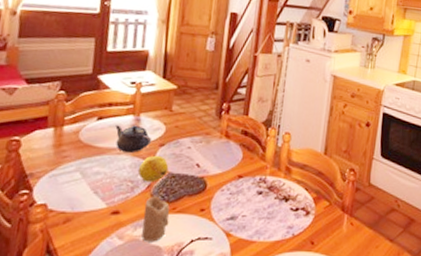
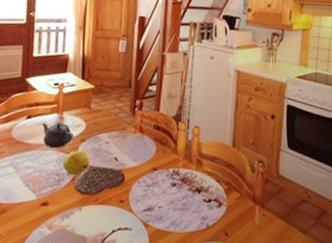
candle: present [141,196,170,242] -> none [68,188,92,232]

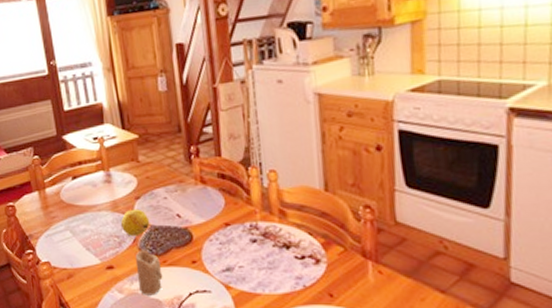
teapot: present [42,122,75,148] -> none [90,180,127,208]
candle: none [68,188,92,232] -> present [135,250,163,295]

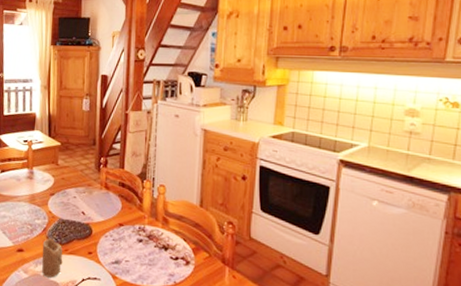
fruit: present [121,208,150,237] -> none [35,203,59,227]

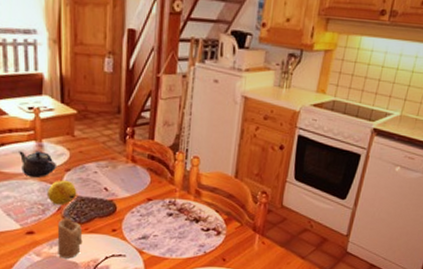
teapot: none [15,177,44,200] -> present [19,151,57,177]
fruit: none [35,203,59,227] -> present [48,180,77,206]

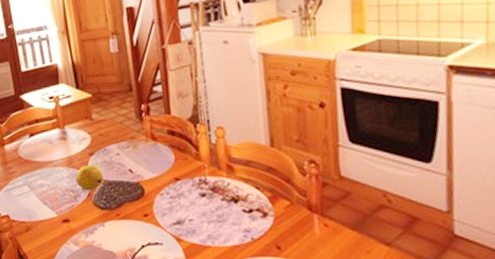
teapot: present [19,151,57,177] -> none [46,137,82,164]
candle: present [57,218,83,259] -> none [89,204,116,248]

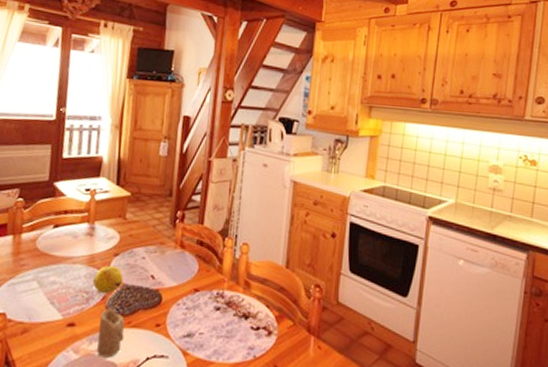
candle: none [89,204,116,248] -> present [97,308,125,358]

